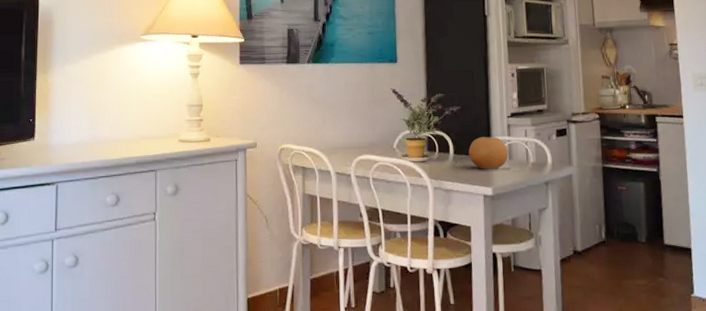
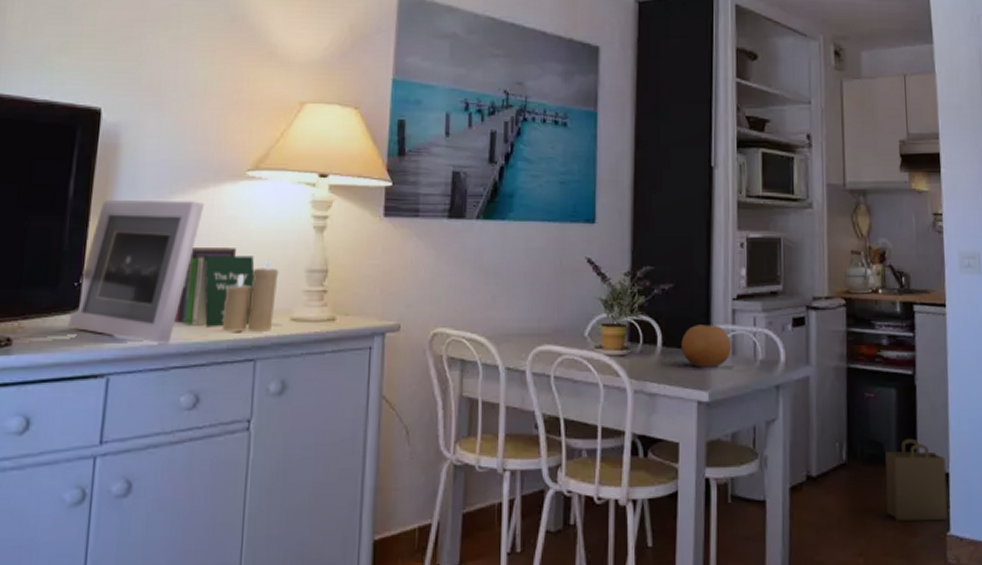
picture frame: none [28,59,114,161] -> present [68,200,205,345]
books: none [98,91,151,148] -> present [173,248,255,327]
candle: none [131,99,168,151] -> present [221,260,279,332]
shopping bag: none [637,221,692,286] -> present [885,438,948,521]

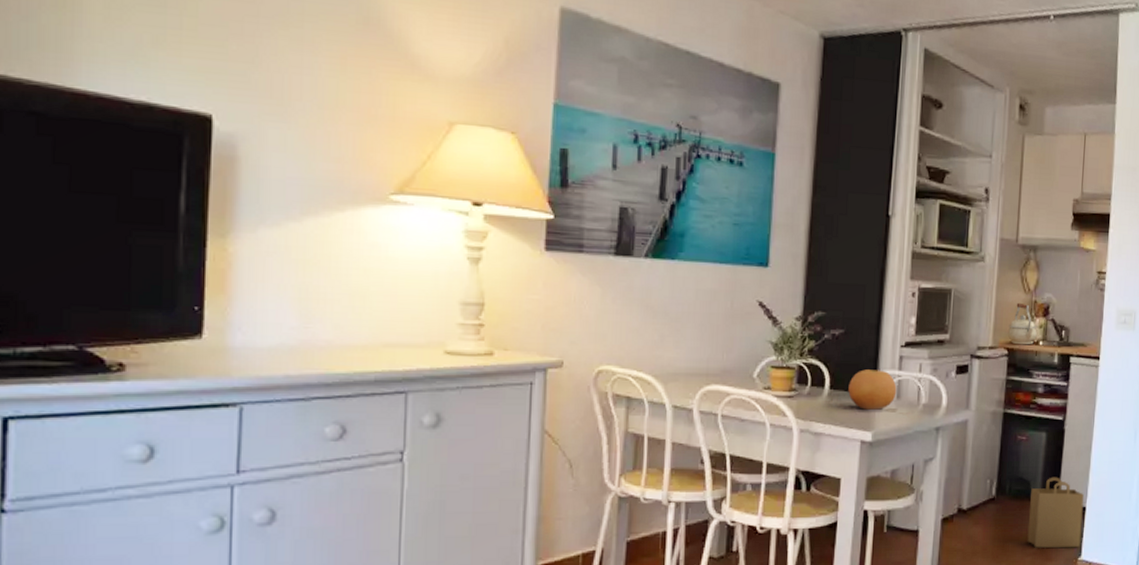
picture frame: present [68,200,205,345] -> none [190,219,343,375]
books: present [173,248,255,327] -> none [313,274,403,358]
candle: present [221,260,279,332] -> none [368,291,430,364]

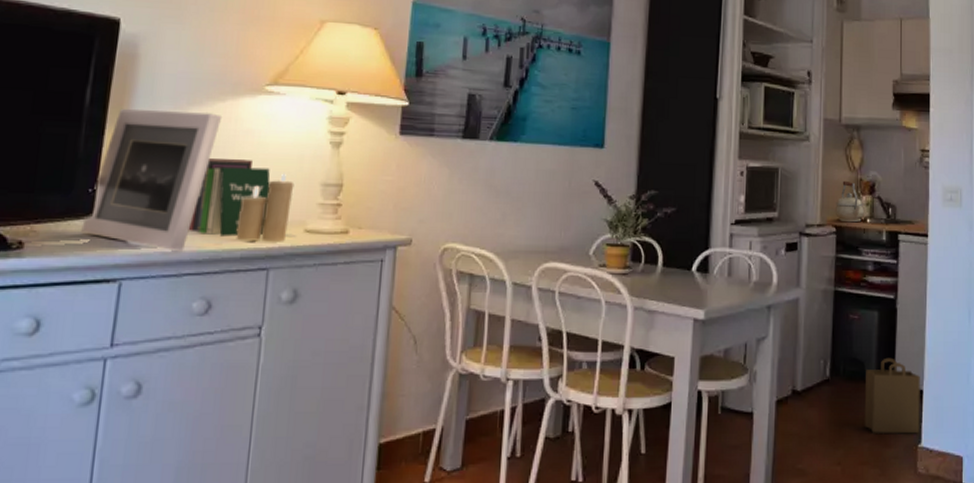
picture frame: none [190,219,343,375] -> present [81,109,223,252]
books: none [313,274,403,358] -> present [188,159,271,237]
candle: none [368,291,430,364] -> present [236,173,295,242]
fruit: present [848,369,897,410] -> none [680,247,728,287]

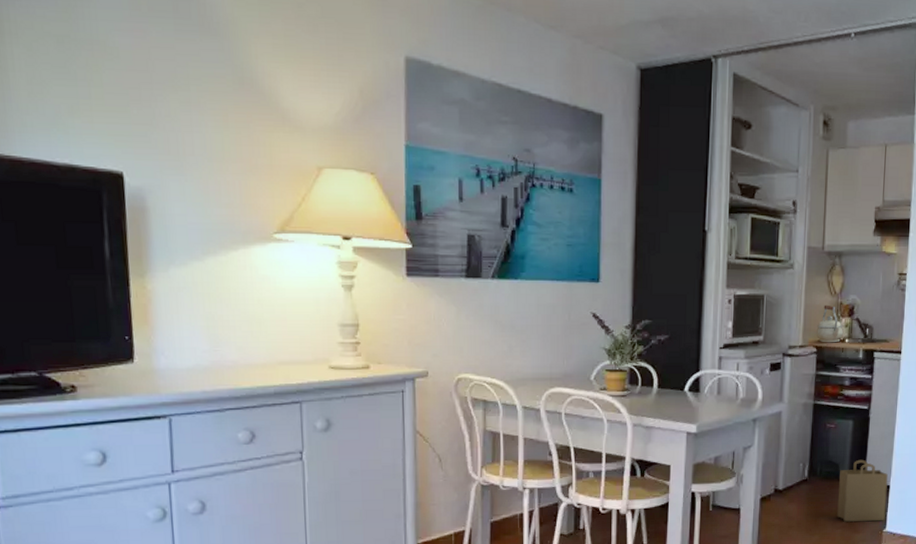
picture frame: present [81,109,223,252] -> none [125,261,238,390]
books: present [188,159,271,237] -> none [222,305,293,375]
candle: present [236,173,295,242] -> none [266,316,314,379]

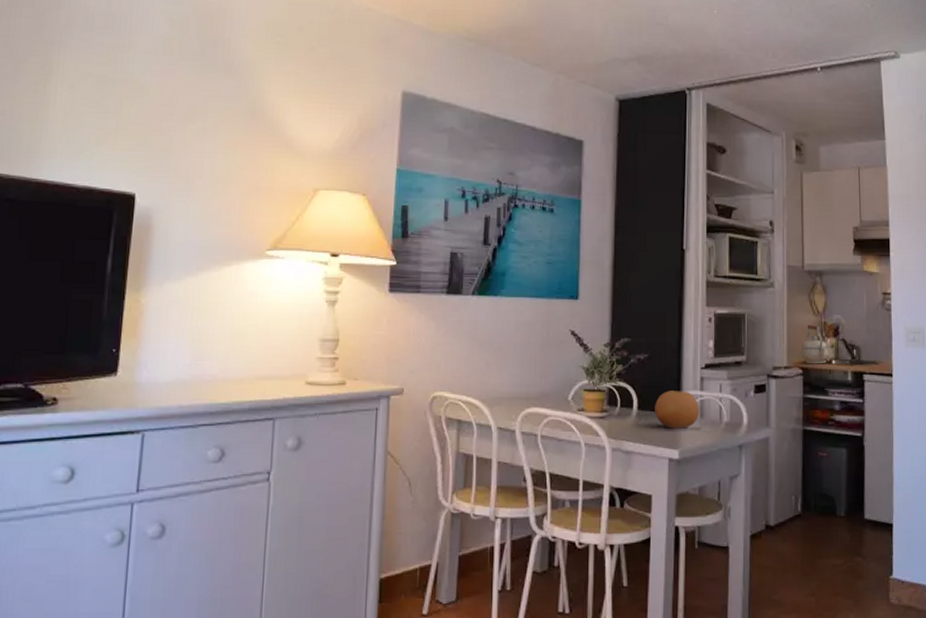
fruit: none [674,370,717,405] -> present [655,391,700,429]
shopping bag: present [837,459,888,522] -> none [836,493,891,566]

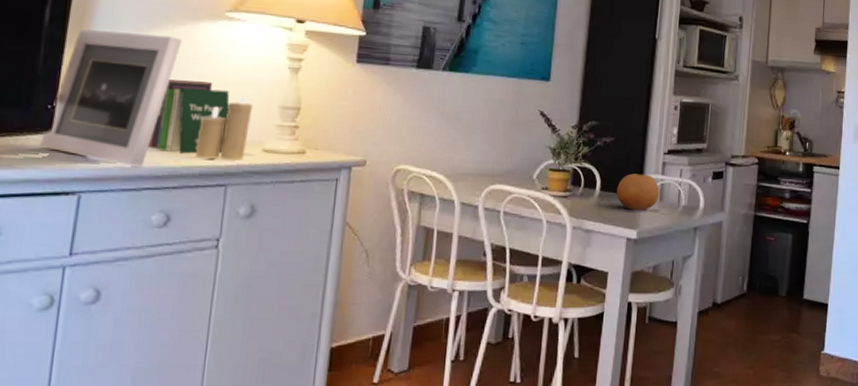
picture frame: none [107,276,229,405] -> present [40,29,183,168]
books: none [201,319,274,390] -> present [147,80,230,154]
candle: none [244,330,295,394] -> present [195,95,253,161]
kettle: present [800,324,830,364] -> none [758,117,785,155]

